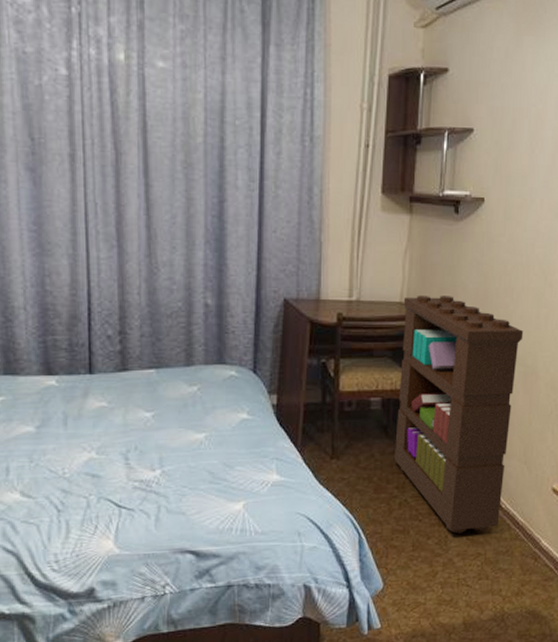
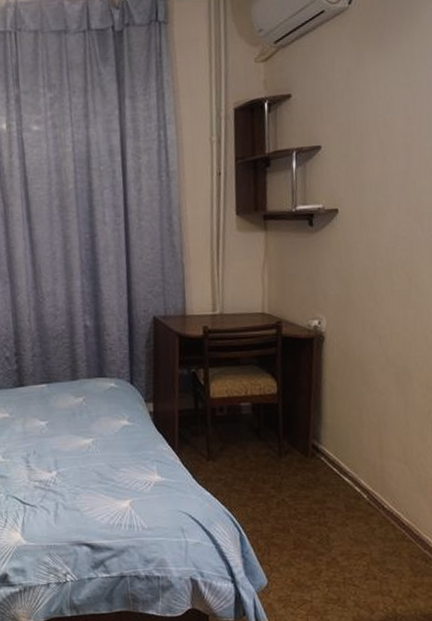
bookshelf: present [394,295,524,534] -> none [265,303,392,533]

